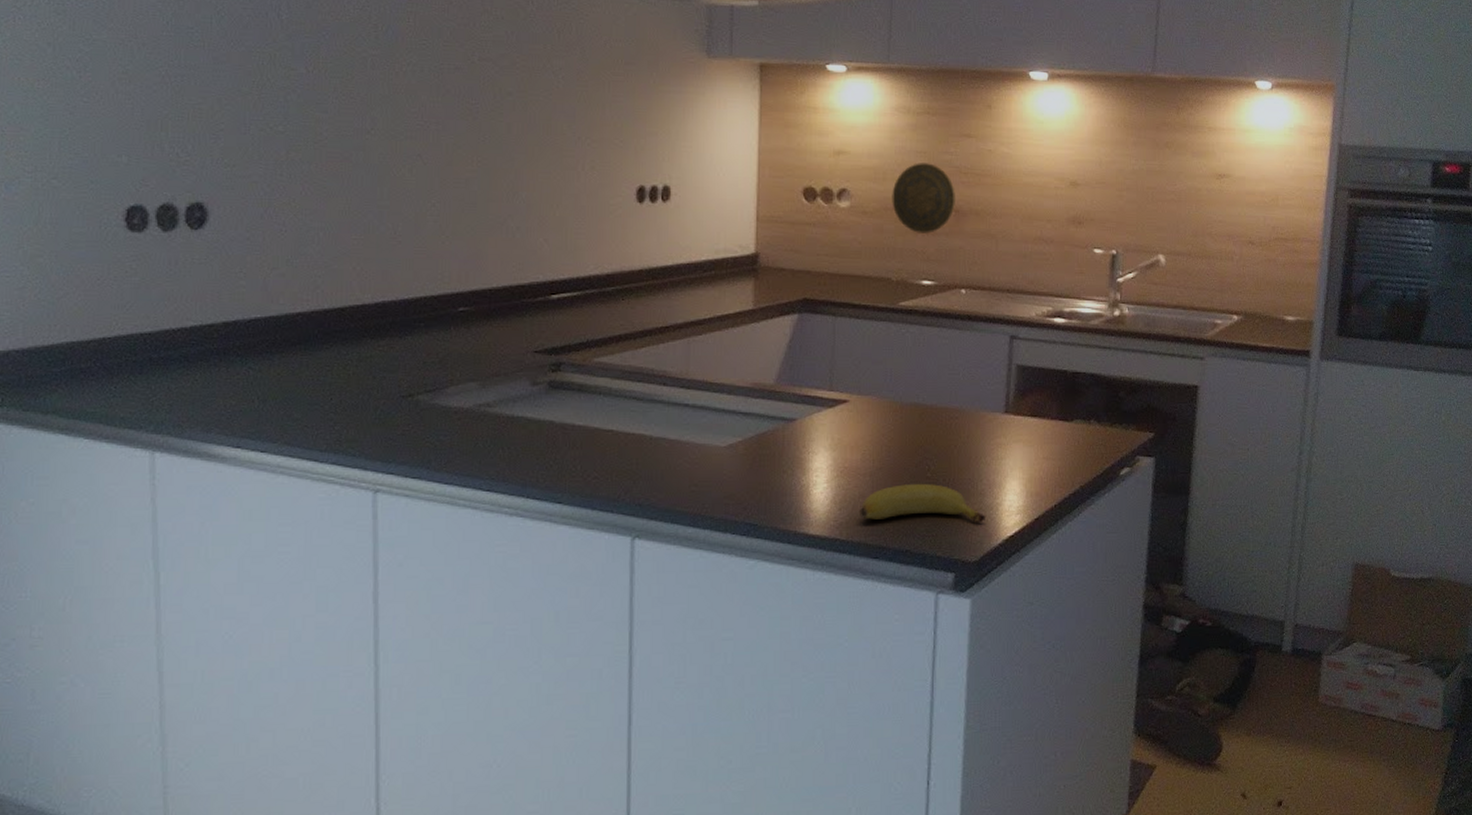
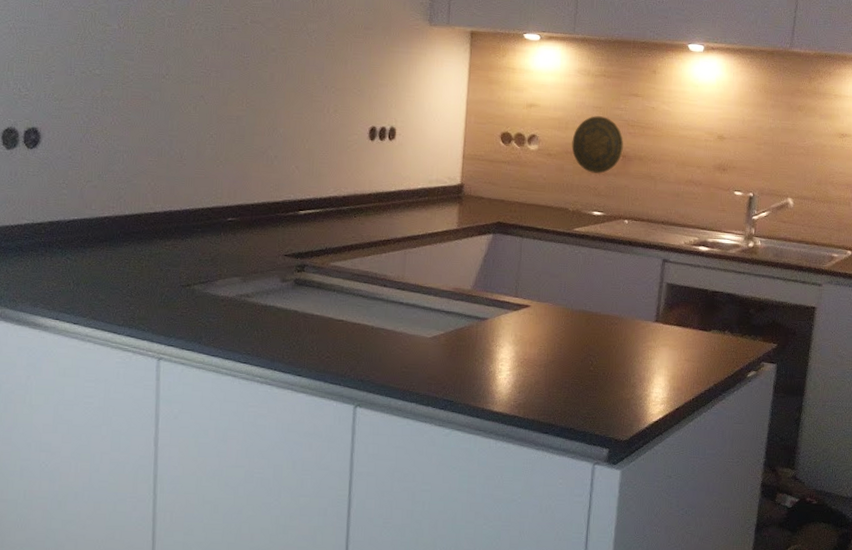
banana: present [860,484,985,522] -> none [535,375,636,409]

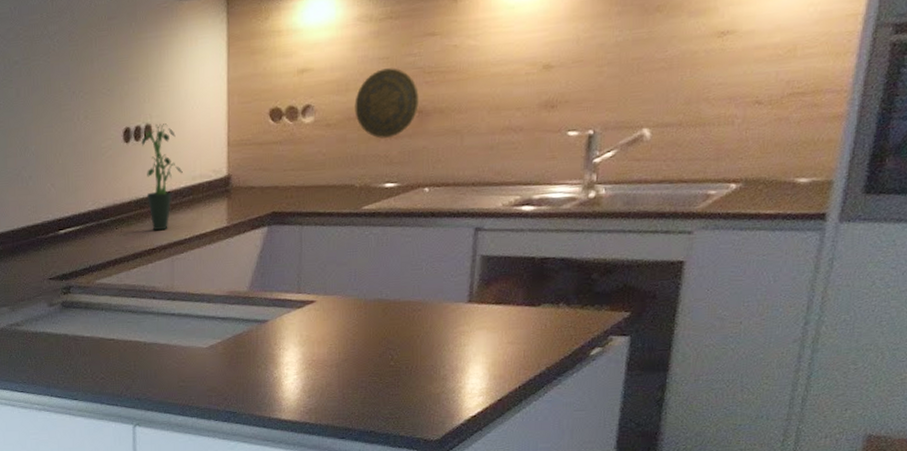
potted plant: none [385,129,421,224] -> present [141,123,183,230]

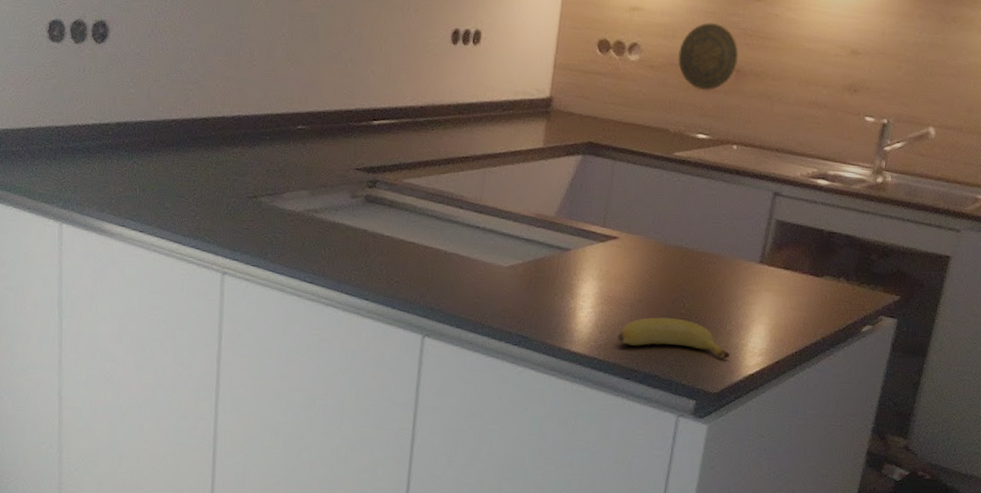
potted plant: present [141,123,183,230] -> none [467,32,506,139]
banana: none [327,371,448,405] -> present [617,317,730,359]

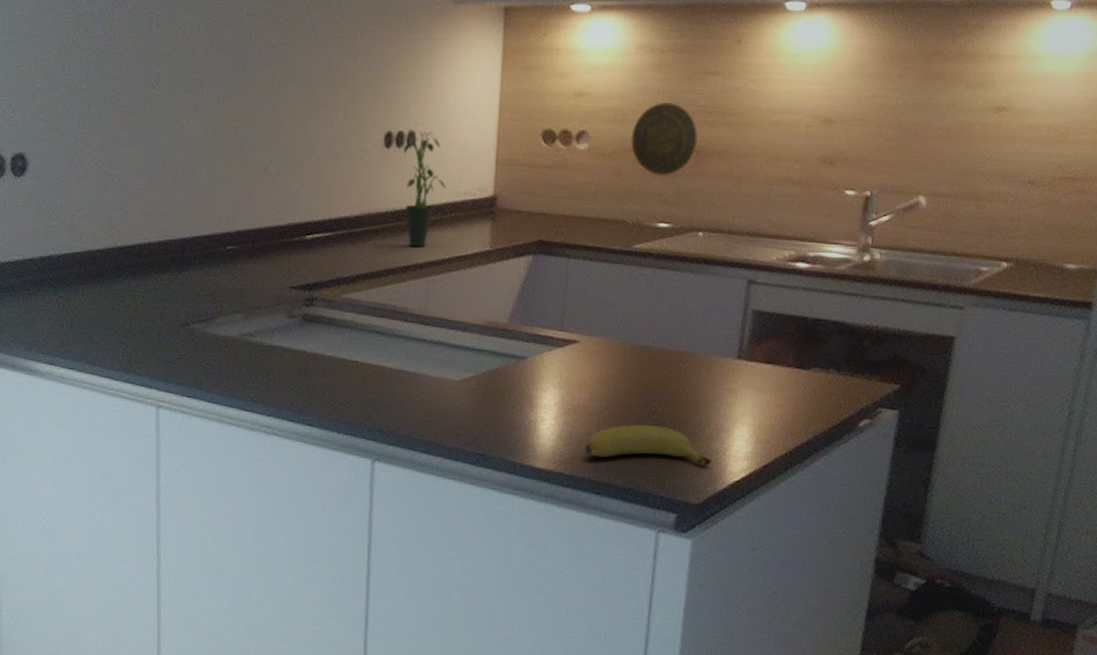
potted plant: none [467,32,506,139] -> present [403,132,446,246]

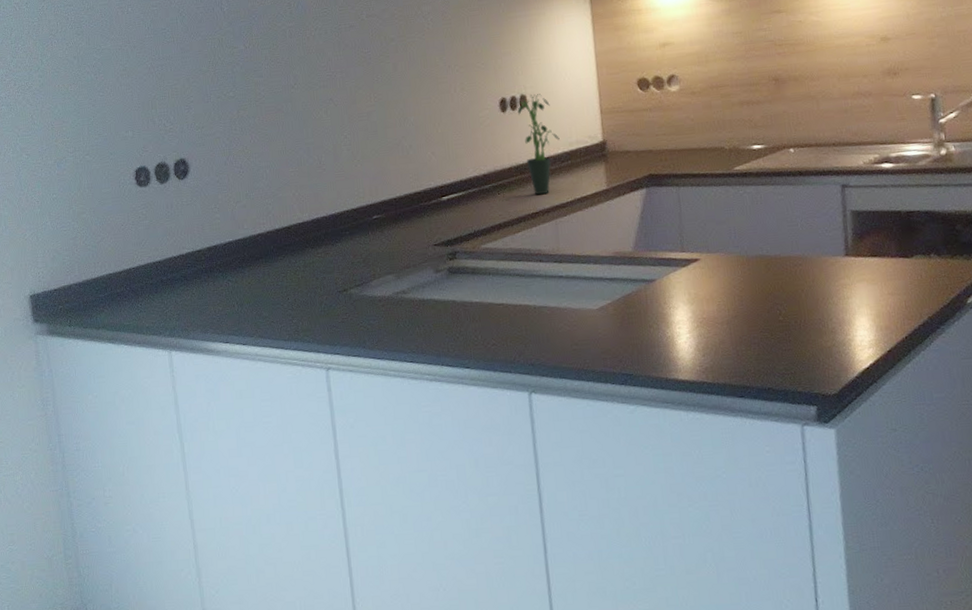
banana: present [585,425,711,466] -> none [721,326,840,363]
decorative plate: present [631,102,698,177] -> none [715,41,775,105]

